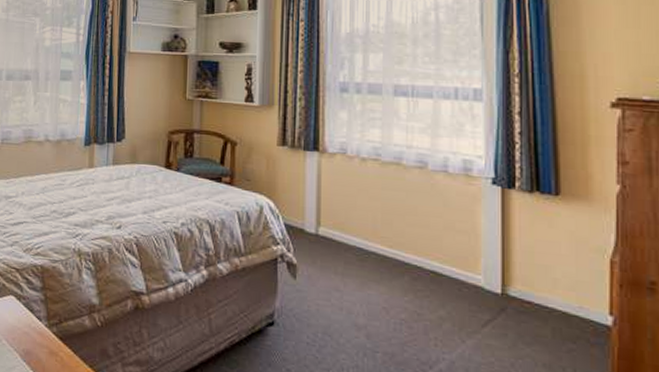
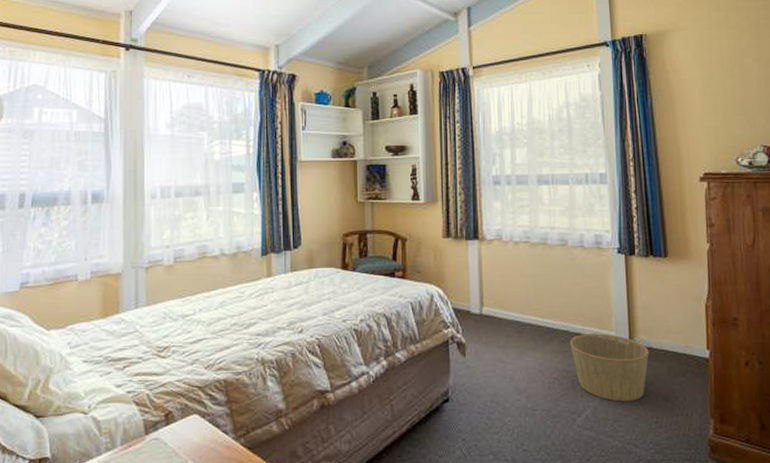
basket: none [423,273,528,363] -> present [570,333,649,402]

